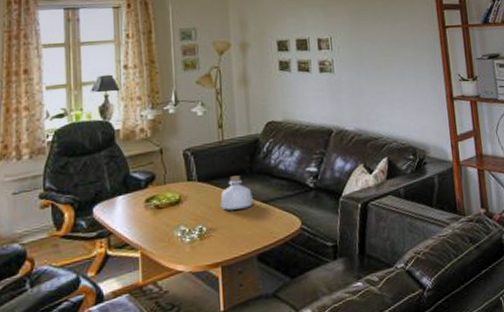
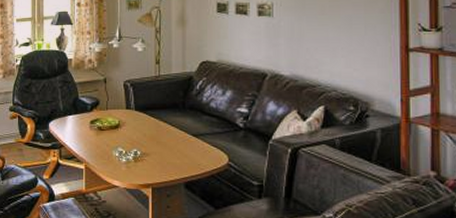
bottle: present [220,175,254,211] -> none [154,109,185,139]

